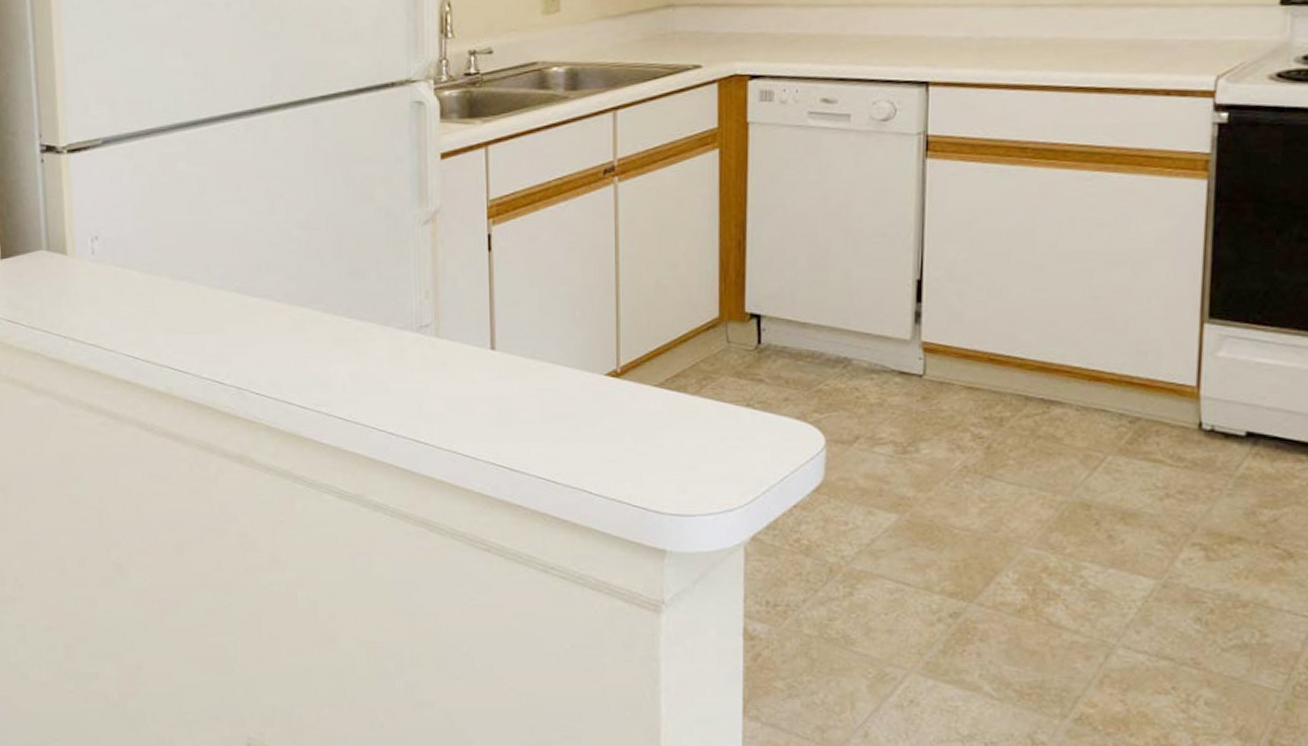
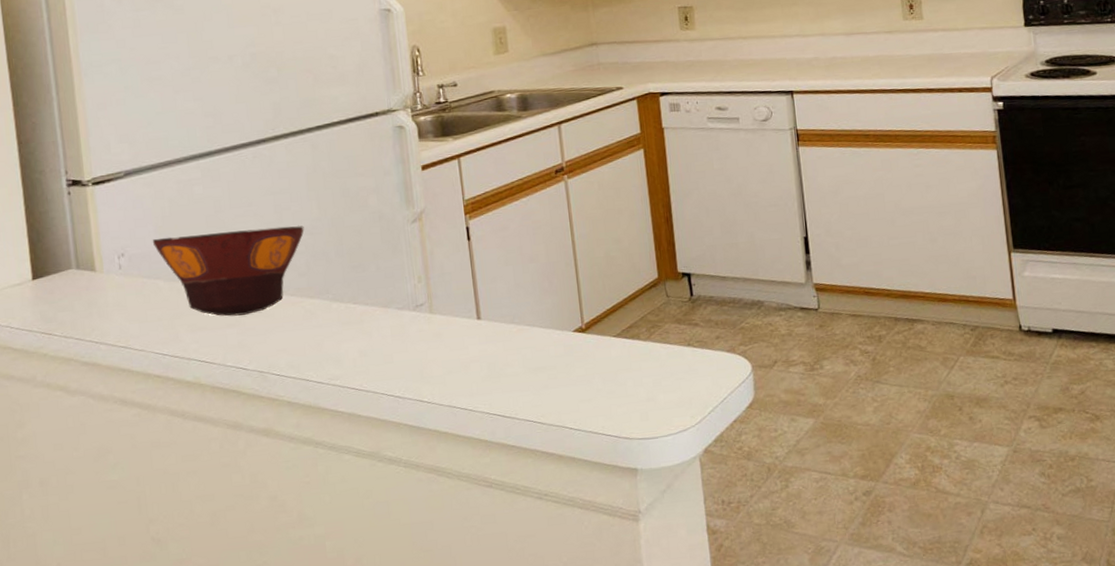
bowl: none [129,217,298,320] -> present [152,225,304,316]

